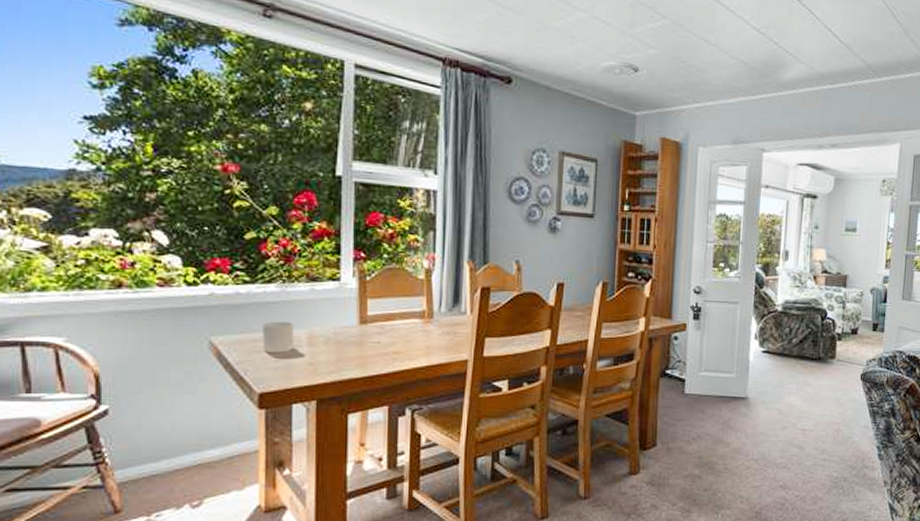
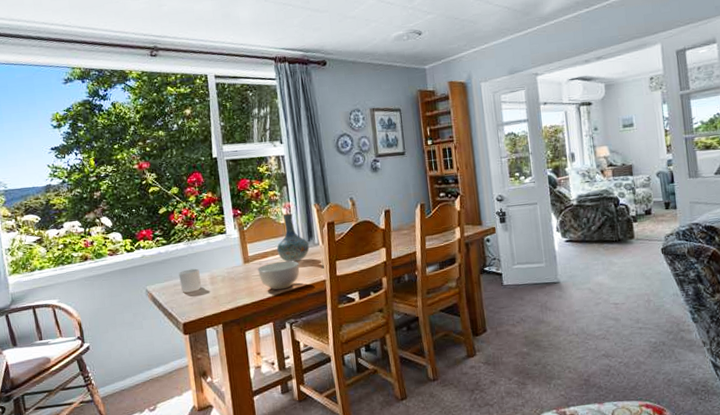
bowl: none [377,329,436,365] -> present [258,261,300,290]
vase: none [408,267,453,333] -> present [276,213,310,263]

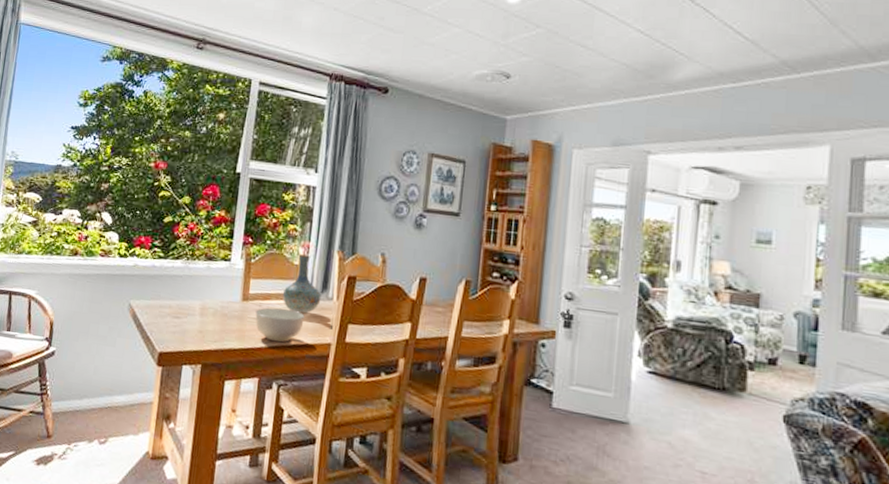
mug: present [179,268,201,293] -> none [166,291,191,320]

